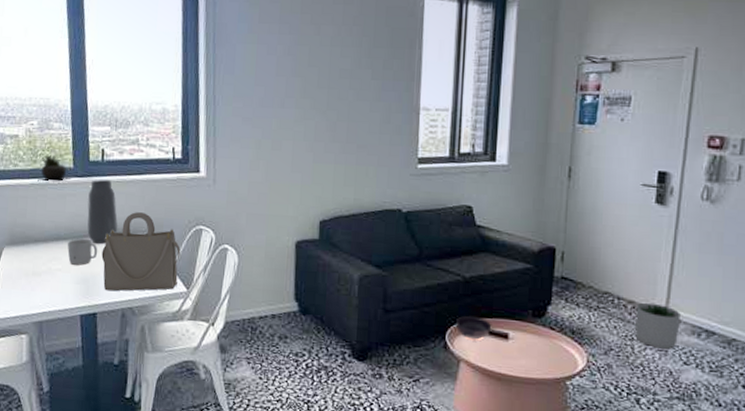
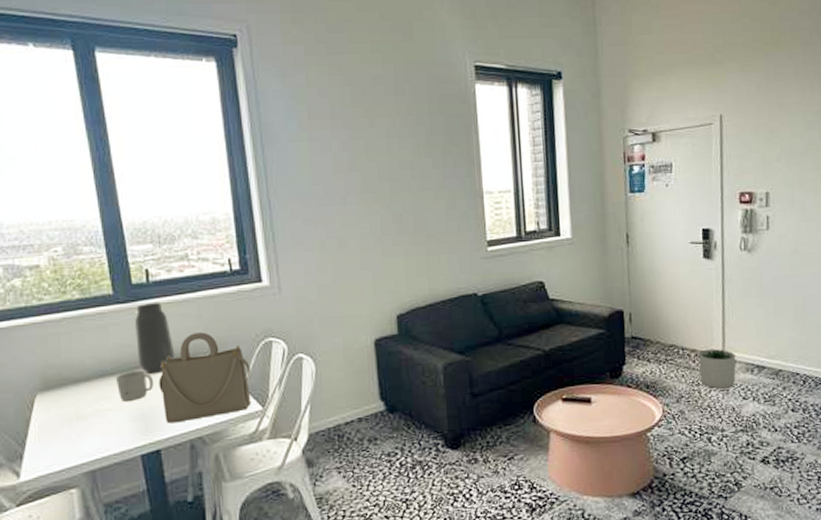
succulent plant: present [37,154,71,183] -> none [70,282,112,314]
bowl: present [456,315,492,340] -> none [542,386,575,410]

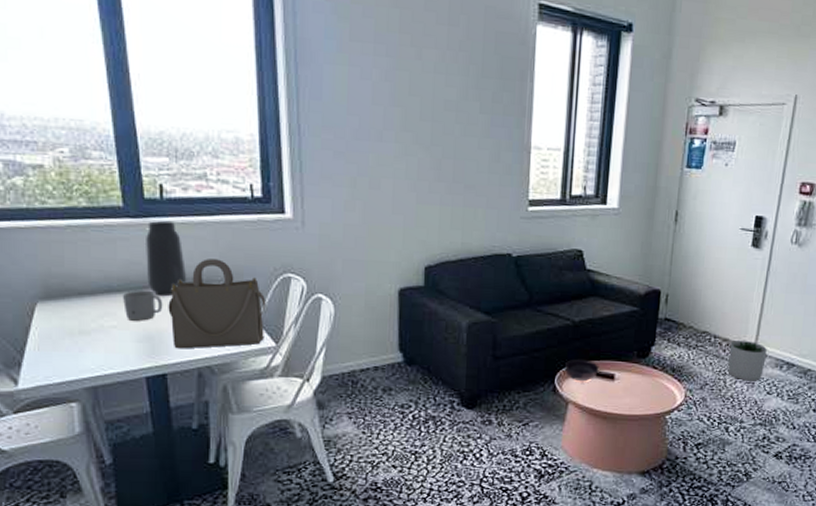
bowl: none [542,386,575,410] -> present [565,359,599,382]

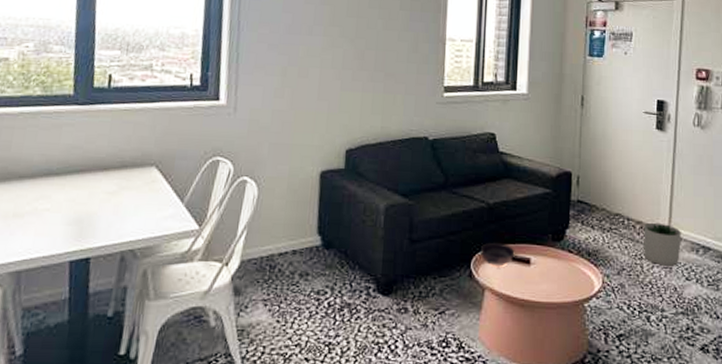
mug: present [123,290,163,321] -> none [59,173,97,204]
vase: present [146,221,187,296] -> none [85,108,123,179]
handbag: present [168,259,266,349] -> none [100,143,194,232]

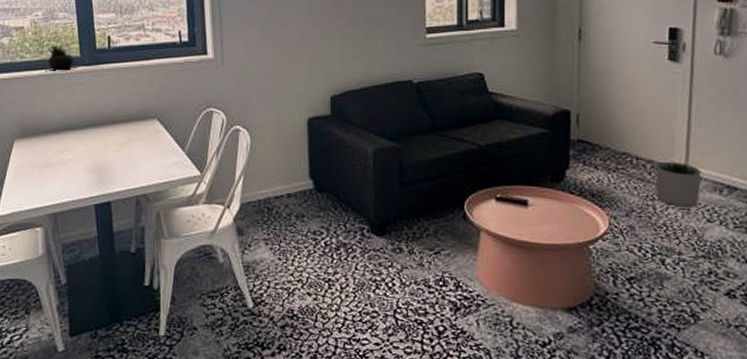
succulent plant: none [28,80,70,111] -> present [45,44,79,72]
bowl: present [481,242,515,267] -> none [474,184,511,208]

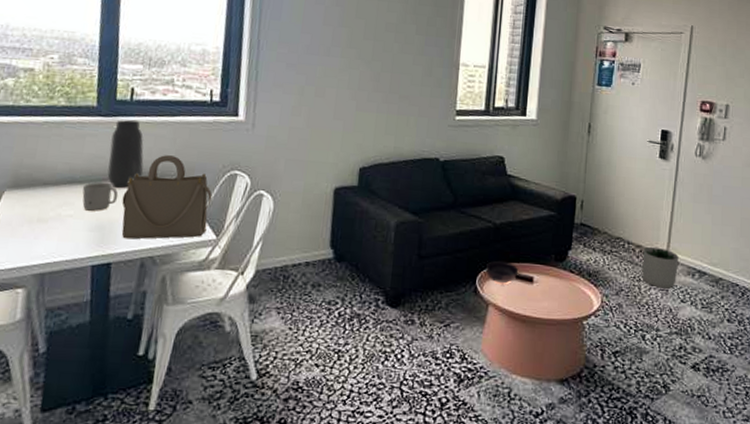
succulent plant: present [45,44,79,72] -> none [53,91,94,122]
mug: none [78,127,109,154] -> present [82,182,119,211]
vase: none [96,67,128,131] -> present [107,120,144,188]
handbag: none [113,98,192,179] -> present [121,155,213,240]
bowl: none [474,184,511,208] -> present [486,260,519,284]

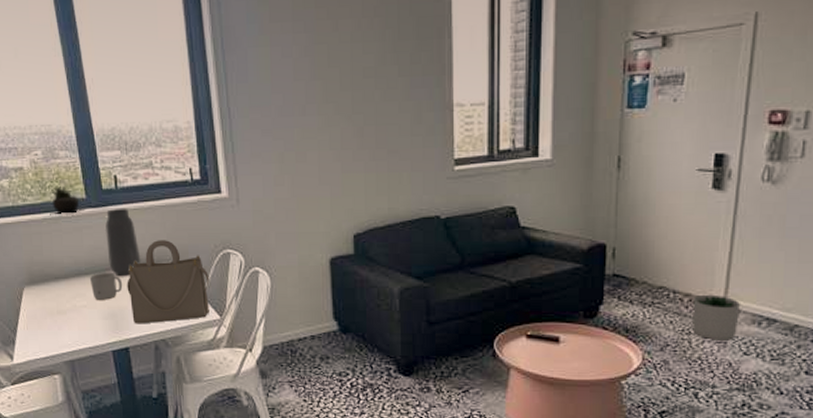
succulent plant: none [53,91,94,122] -> present [50,185,85,215]
bowl: present [486,260,519,284] -> none [504,321,542,346]

